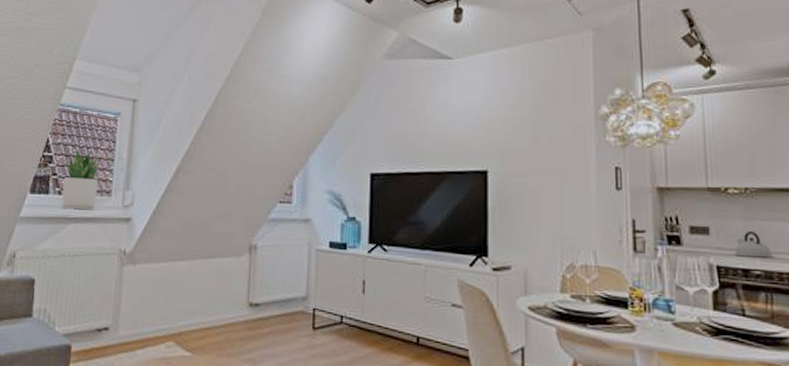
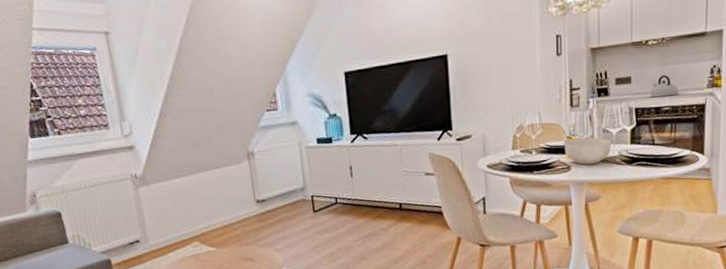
planter: present [61,149,101,210] -> none [55,88,97,147]
bowl: none [625,290,688,329] -> present [563,137,612,165]

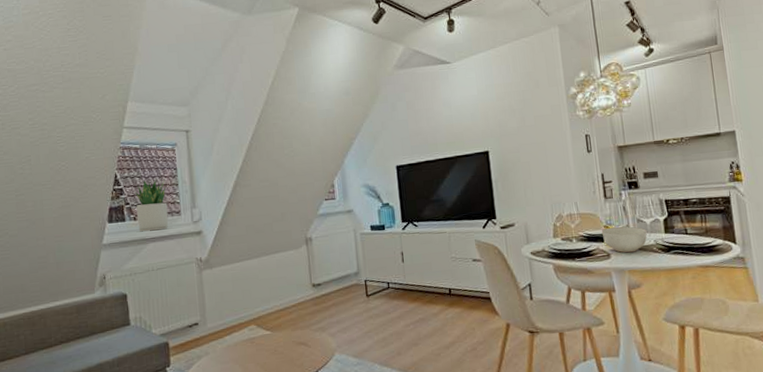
planter: none [55,88,97,147] -> present [134,178,169,232]
kettle: present [649,74,680,98] -> none [677,169,705,191]

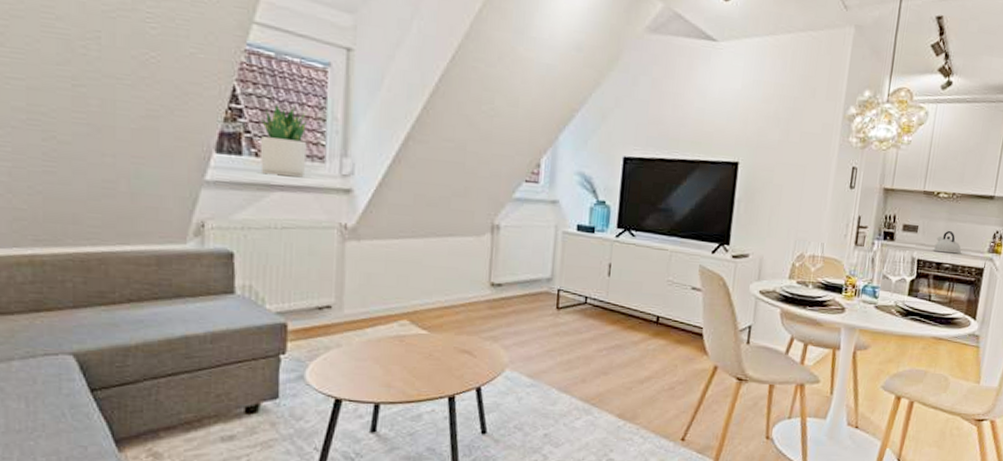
bowl: present [601,226,647,253] -> none [841,278,890,311]
kettle: none [677,169,705,191] -> present [933,230,962,254]

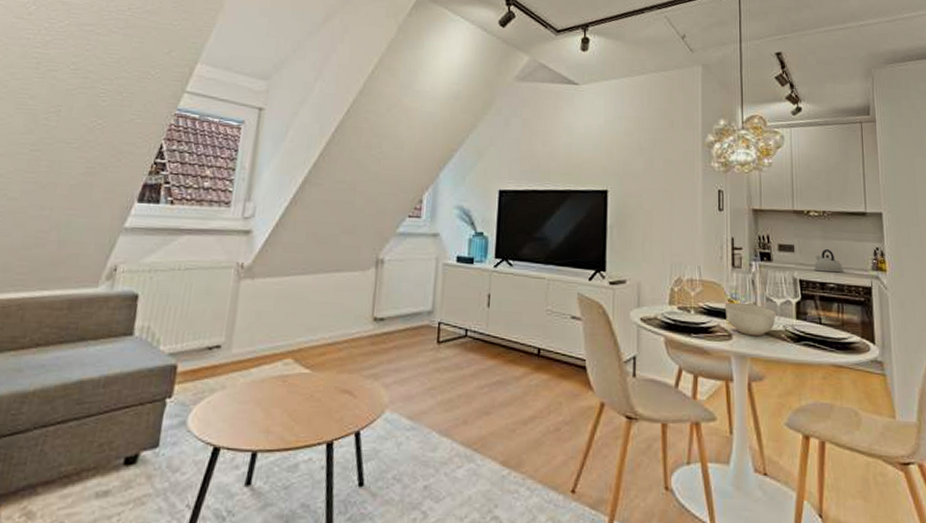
planter: present [260,105,308,178] -> none [173,158,221,222]
bowl: none [841,278,890,311] -> present [724,302,776,337]

